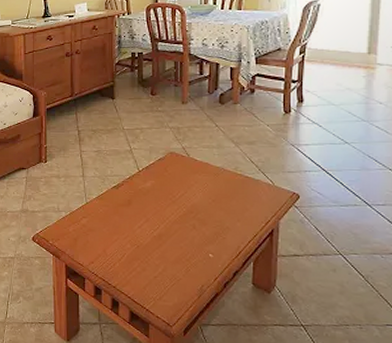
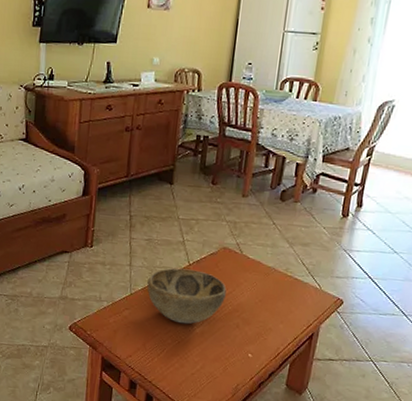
decorative bowl: none [101,175,178,229] -> present [147,268,227,325]

